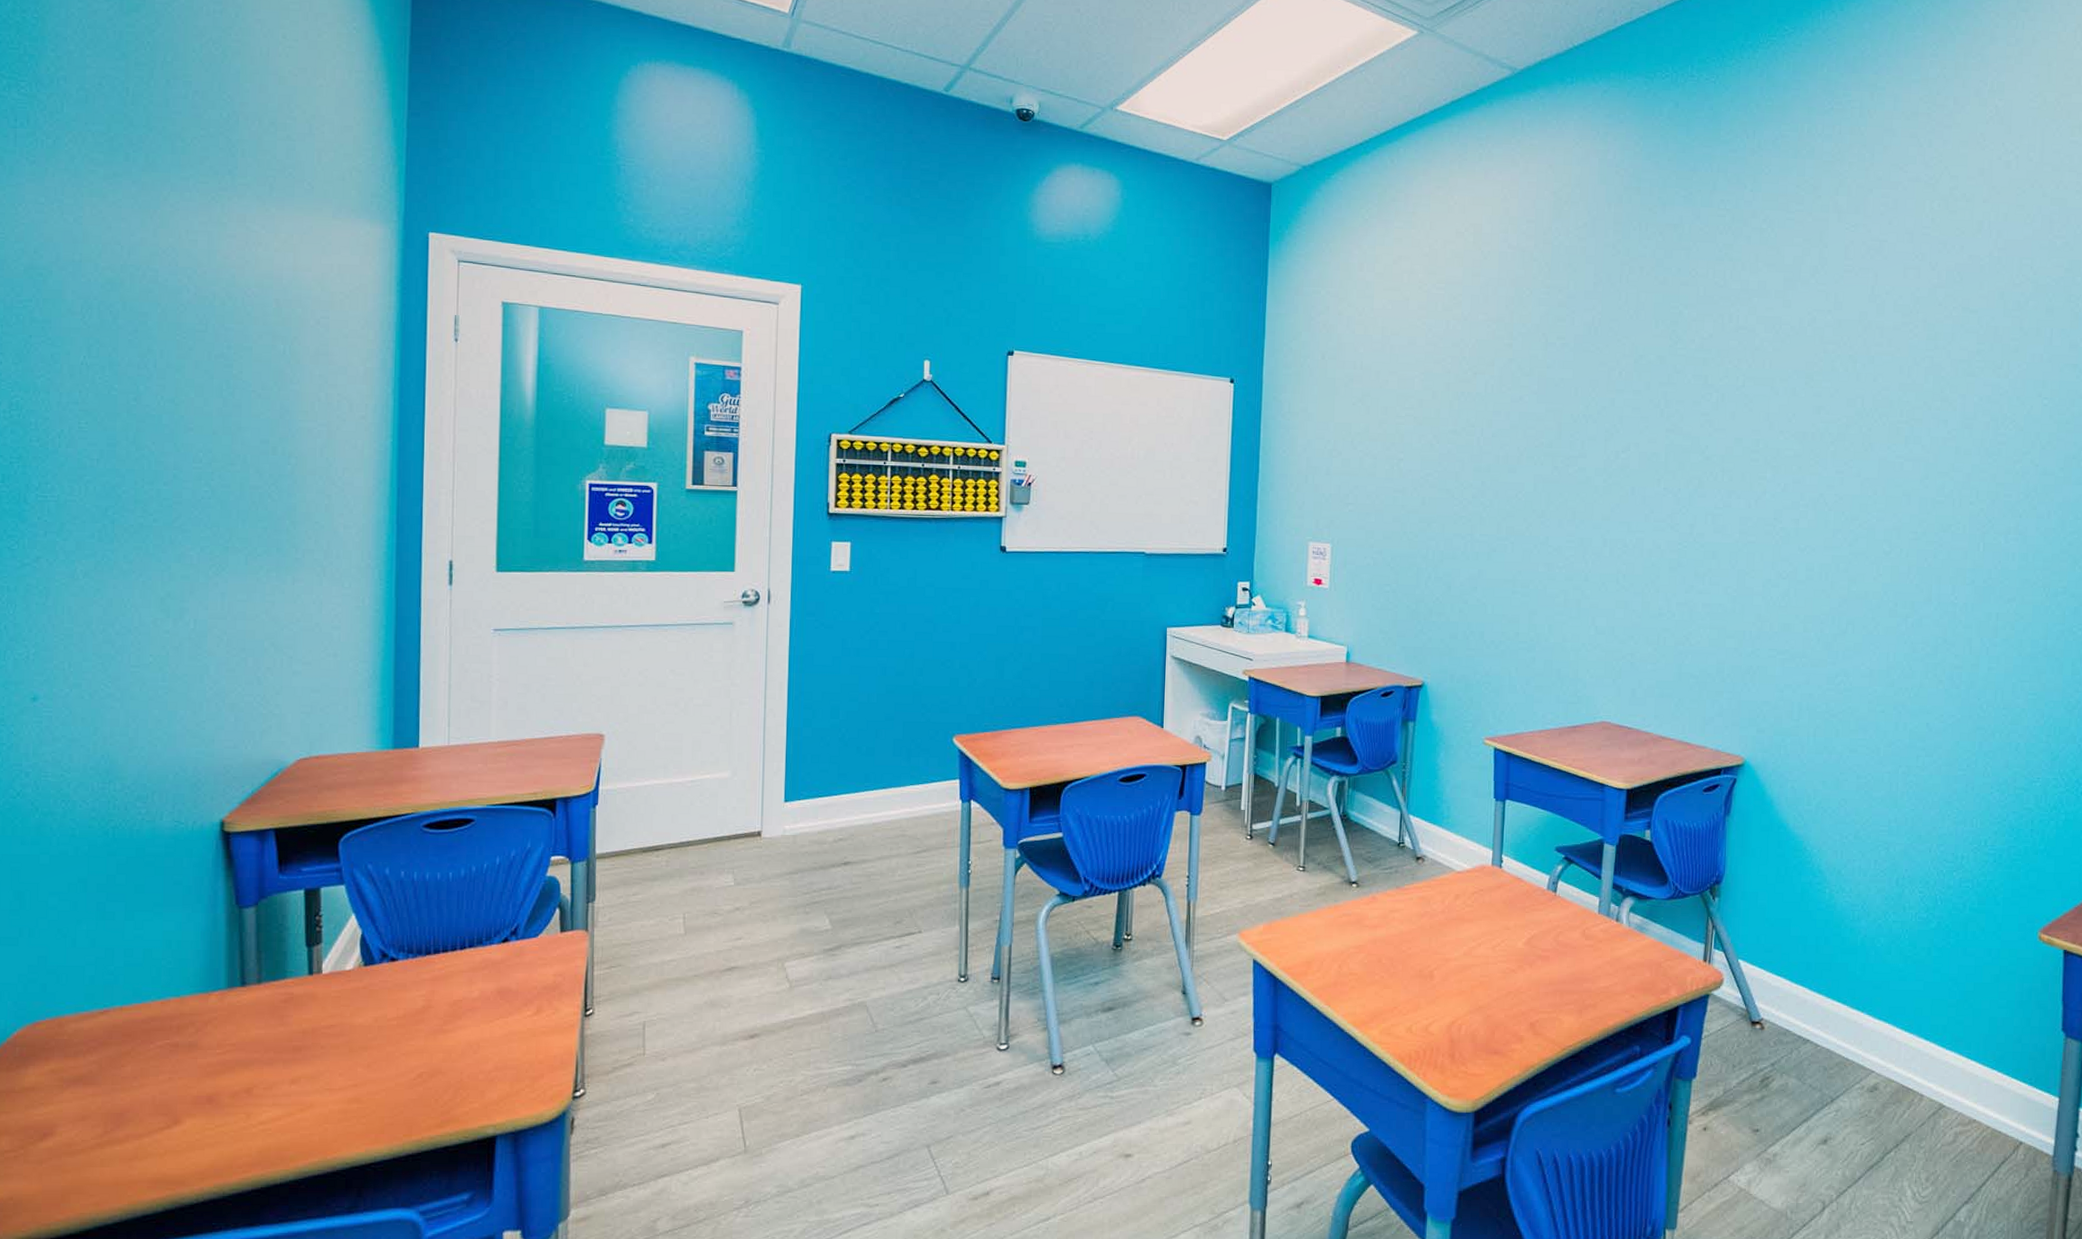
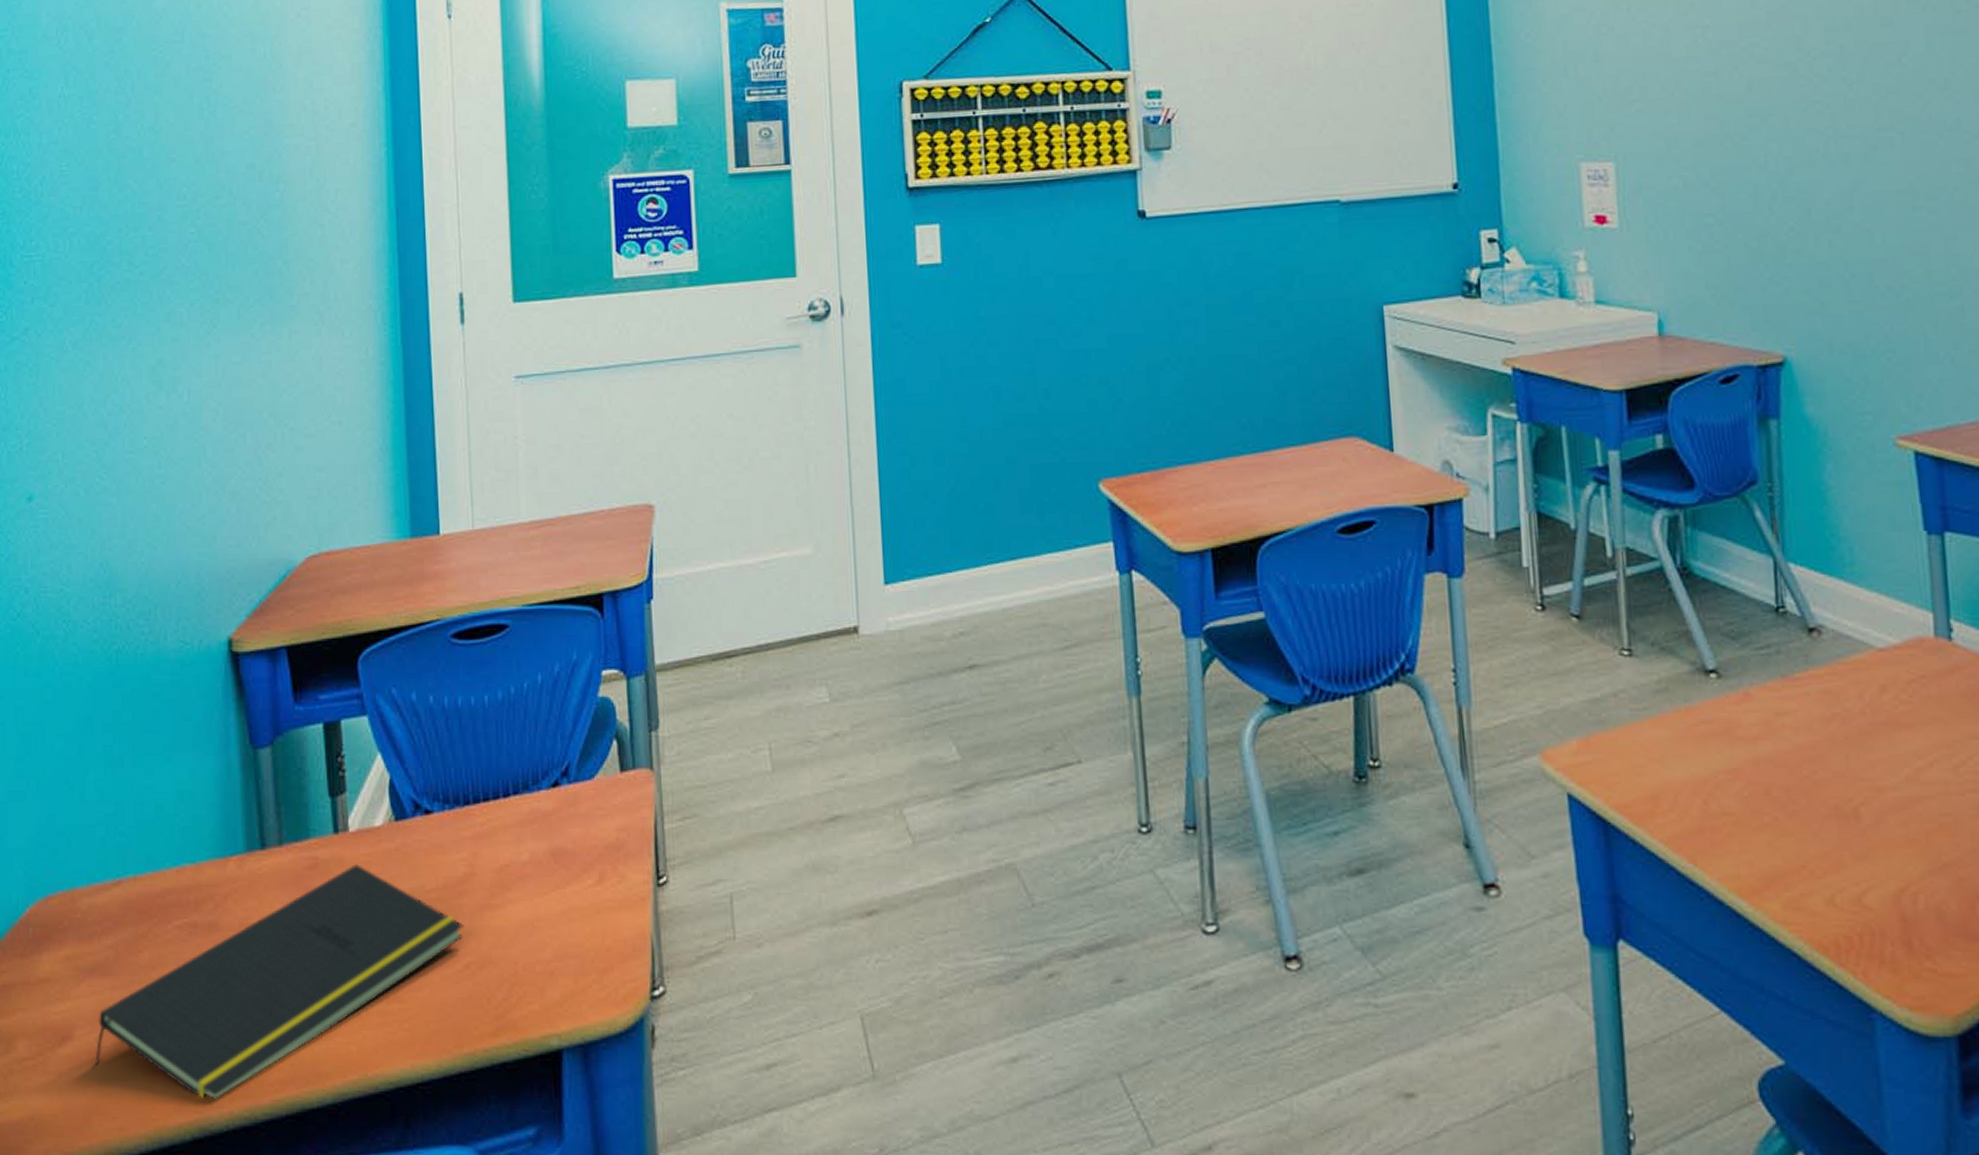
notepad: none [75,999,419,1179] -> present [95,864,464,1099]

